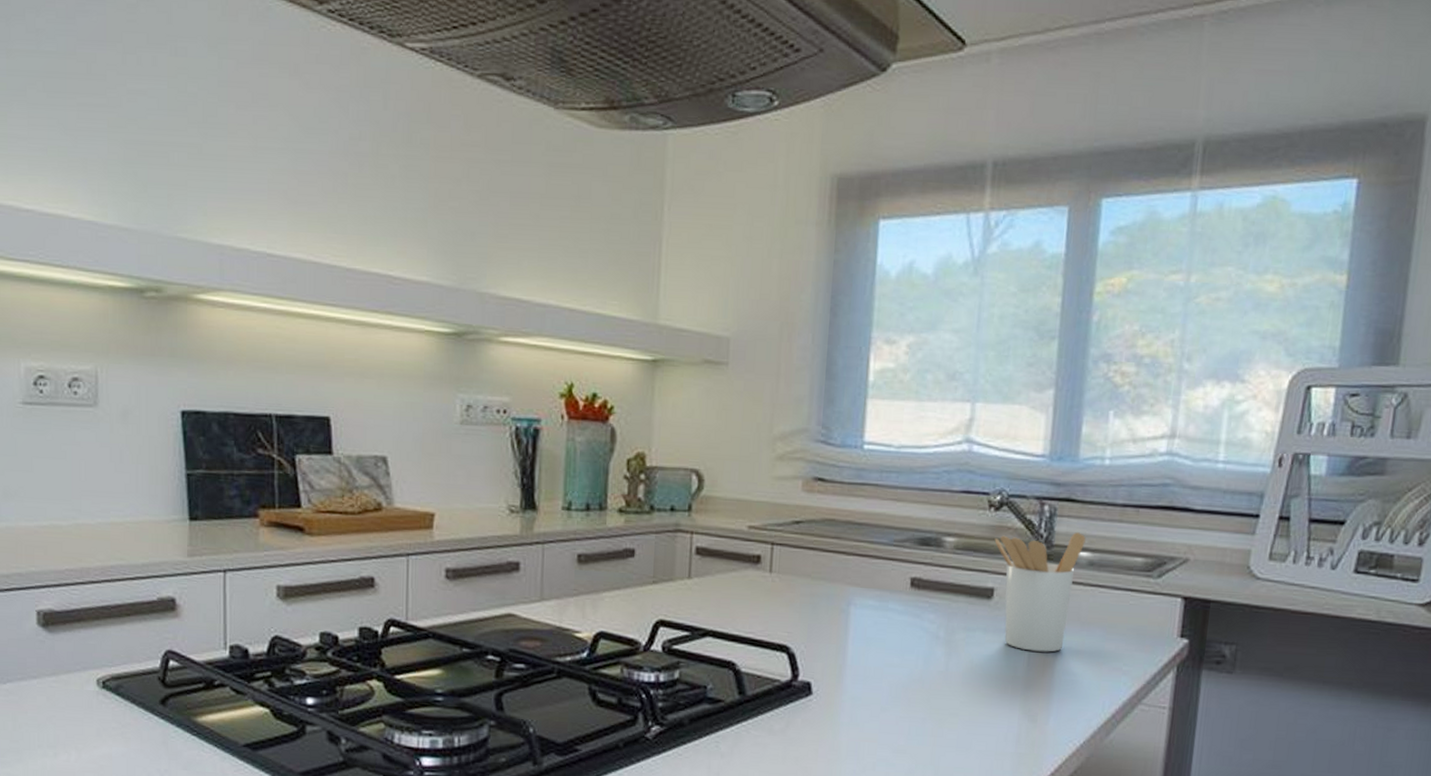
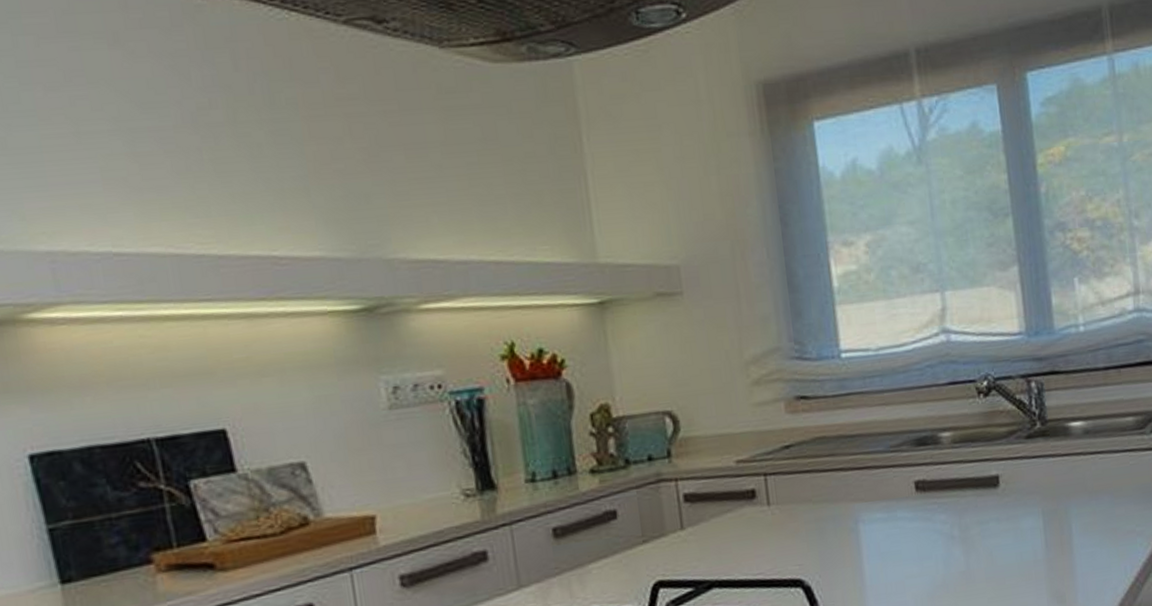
utensil holder: present [994,532,1086,652] -> none [989,403,1077,532]

